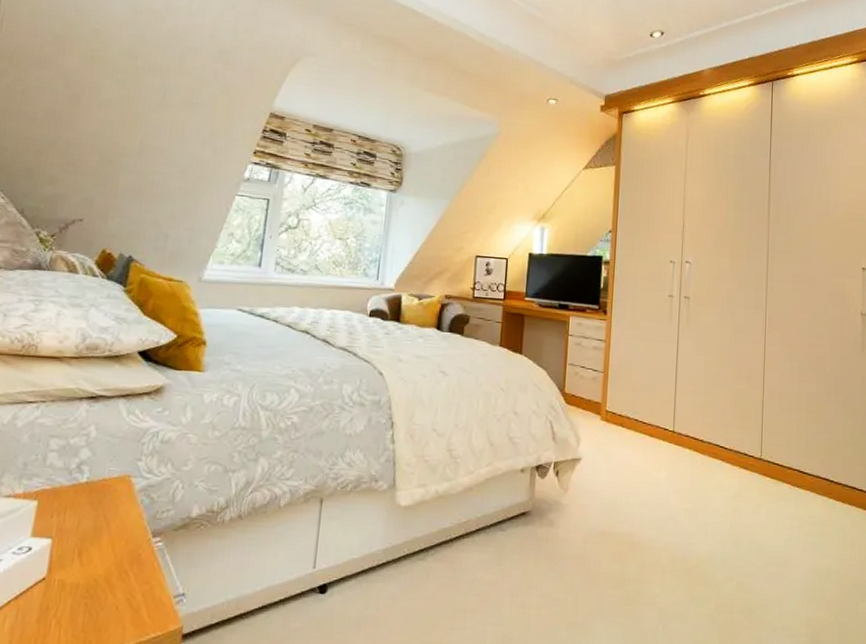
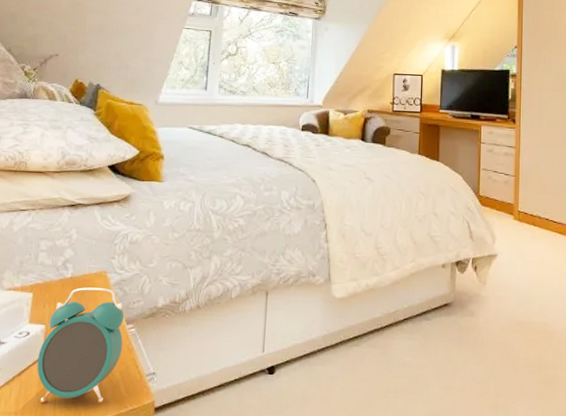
alarm clock: none [39,494,151,632] -> present [37,287,125,404]

